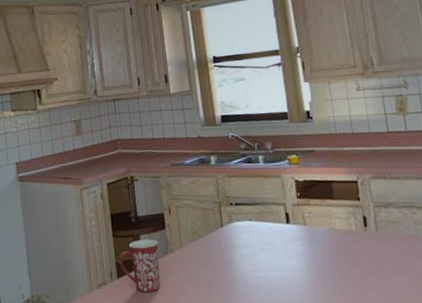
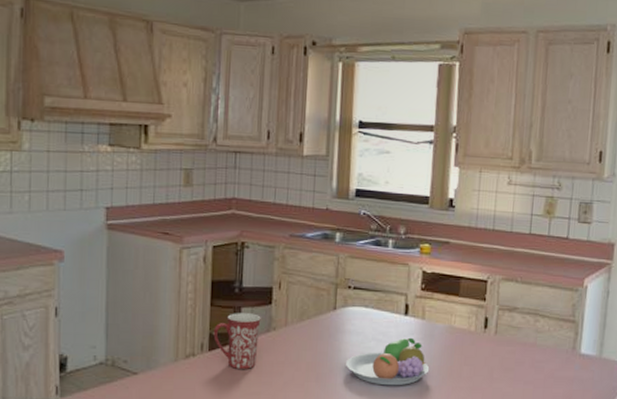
fruit bowl: none [241,244,321,294] -> present [346,337,430,386]

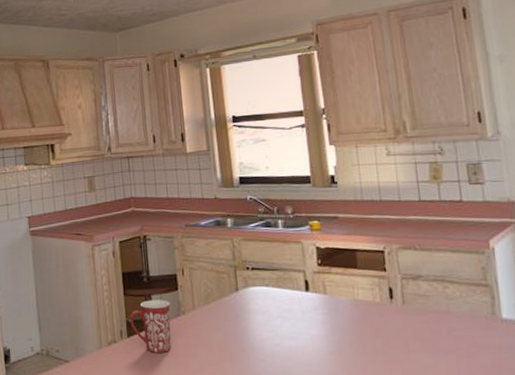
fruit bowl: present [346,337,430,386] -> none [256,313,341,363]

